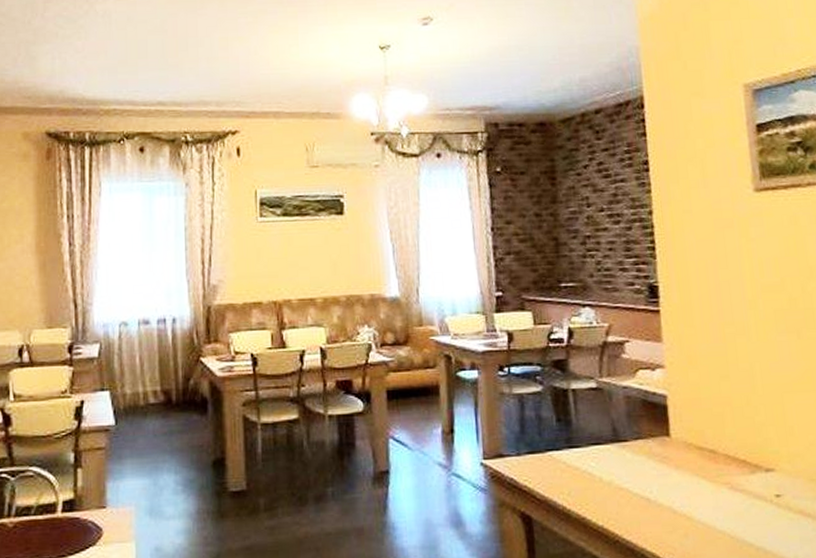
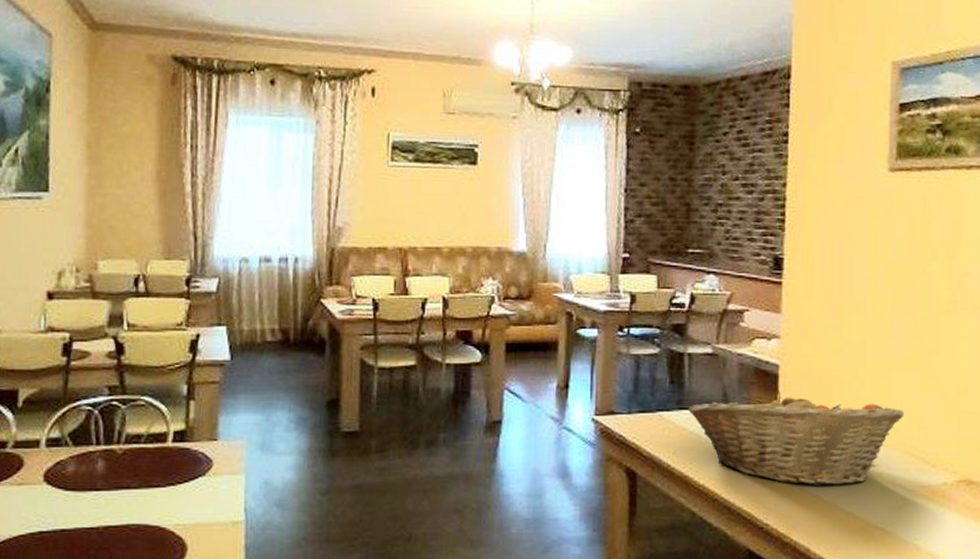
fruit basket: none [578,421,804,521] -> present [688,389,904,486]

